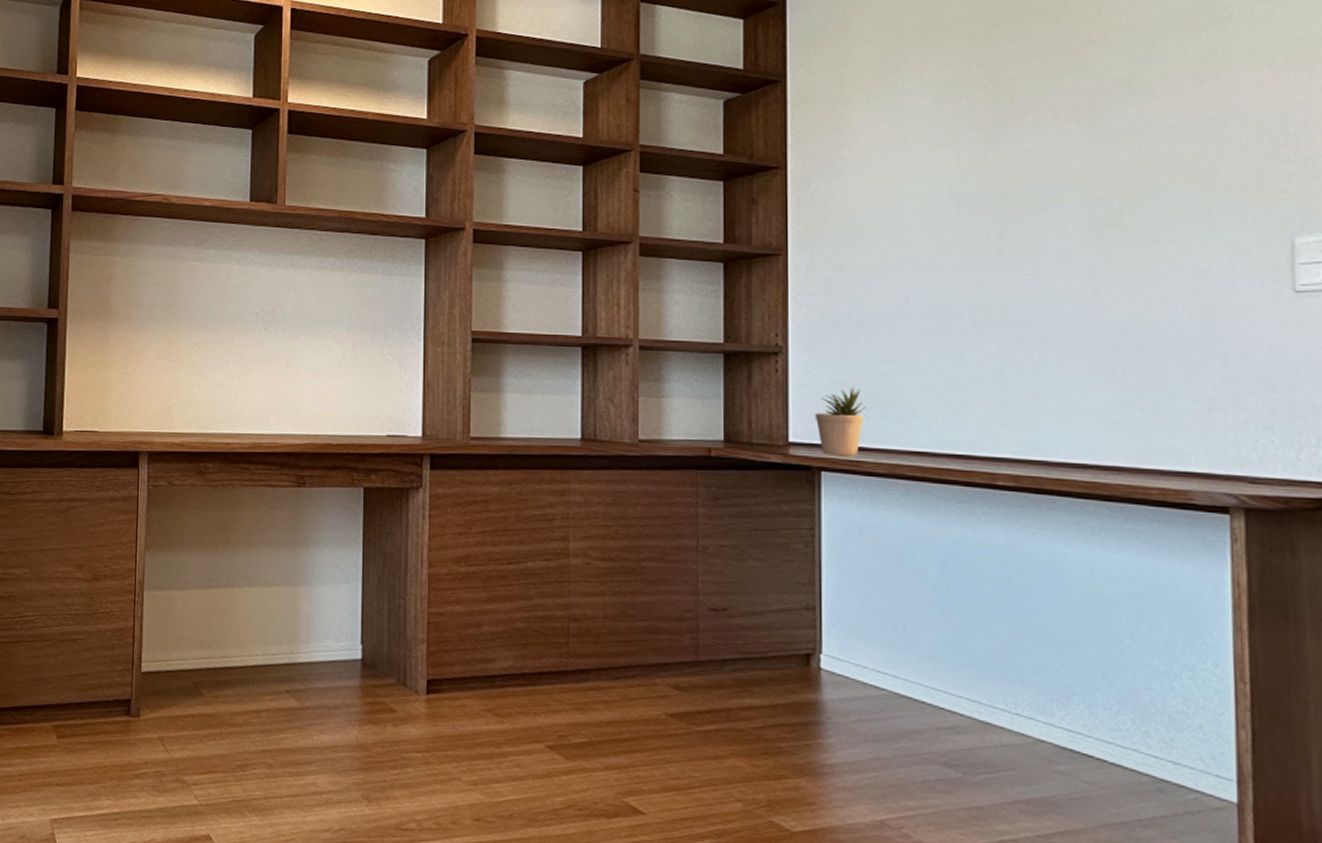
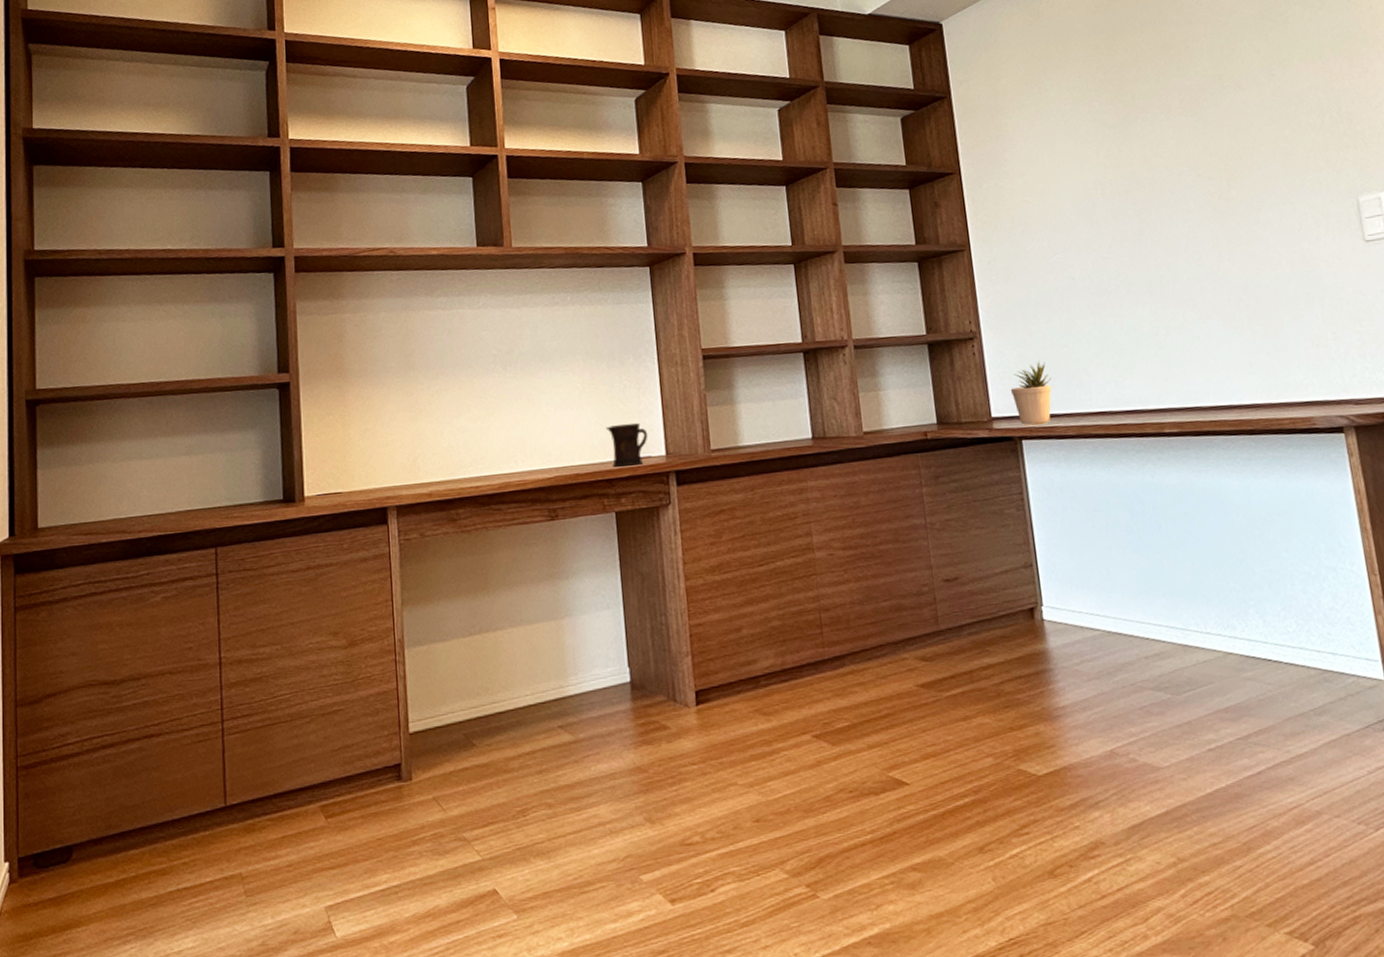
mug: none [362,399,406,444] -> present [605,423,648,468]

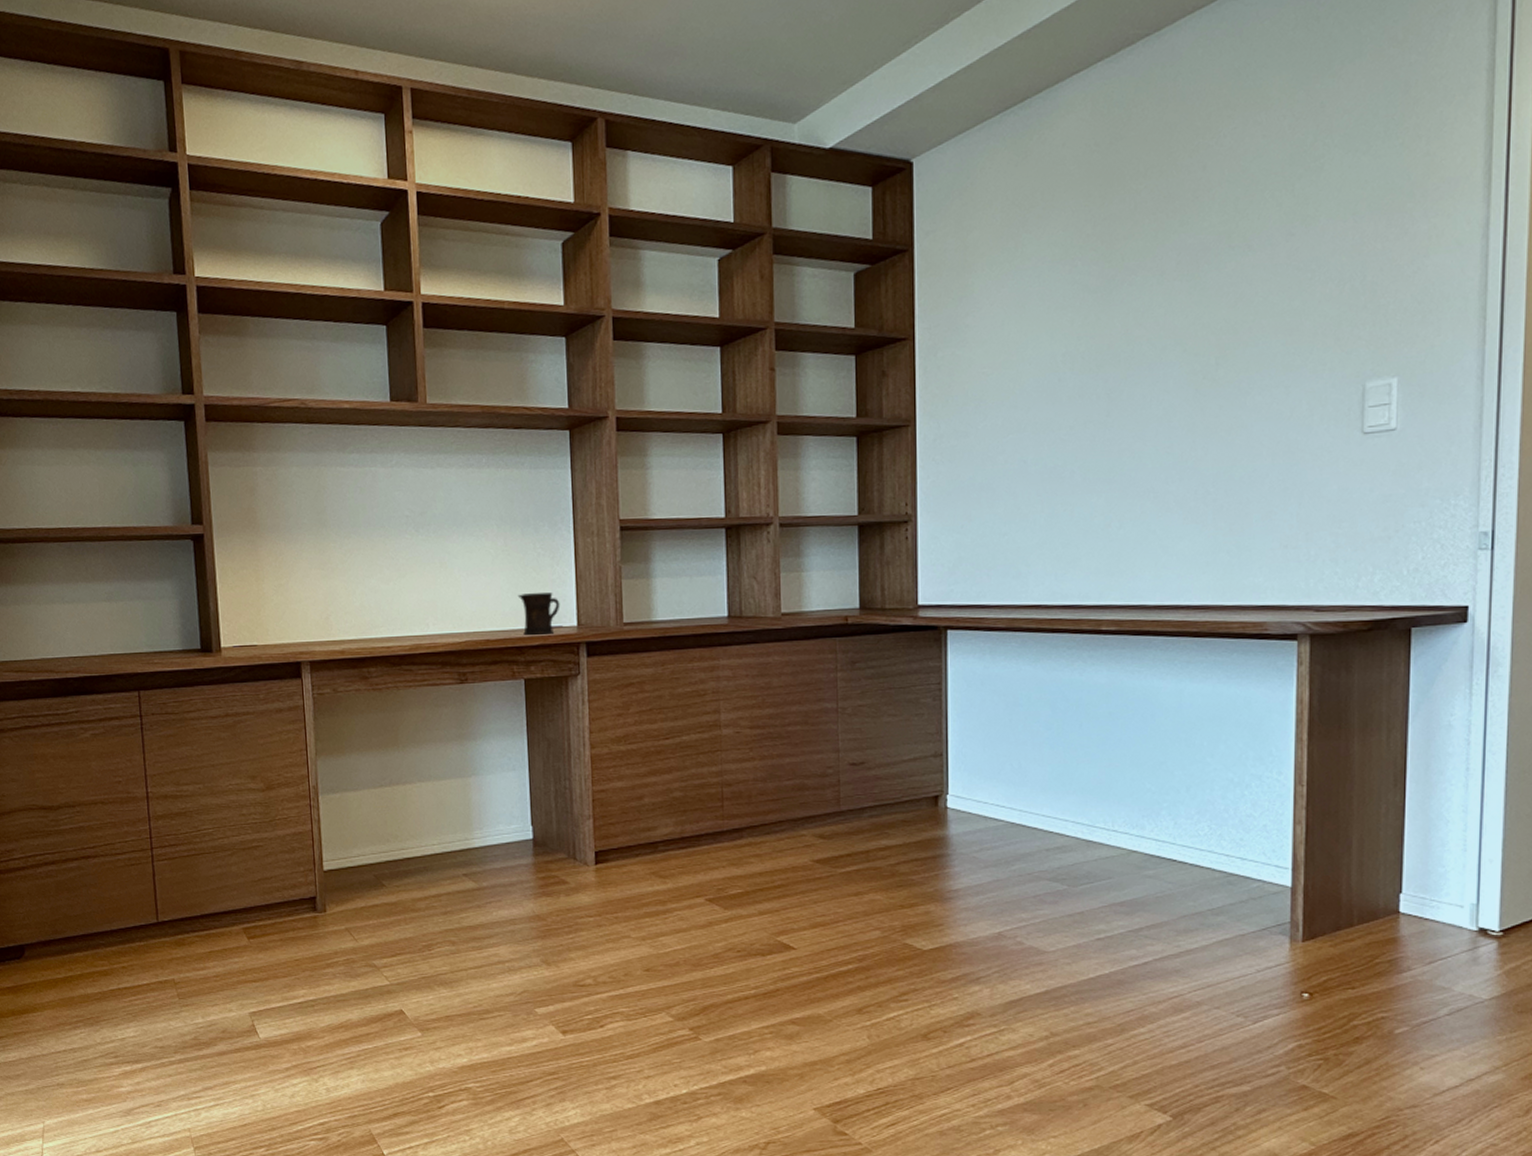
potted plant: present [1010,361,1052,425] -> none [941,548,987,614]

